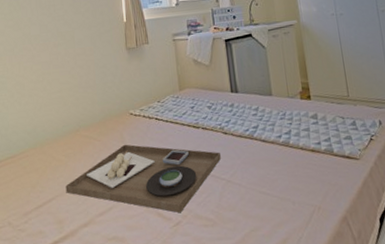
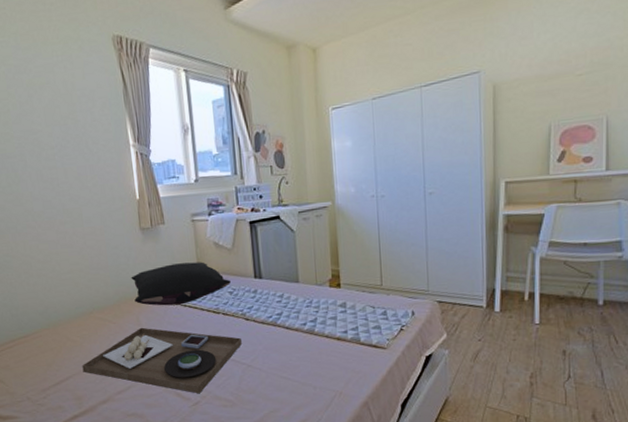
pillow: none [116,78,209,122] -> present [131,262,231,306]

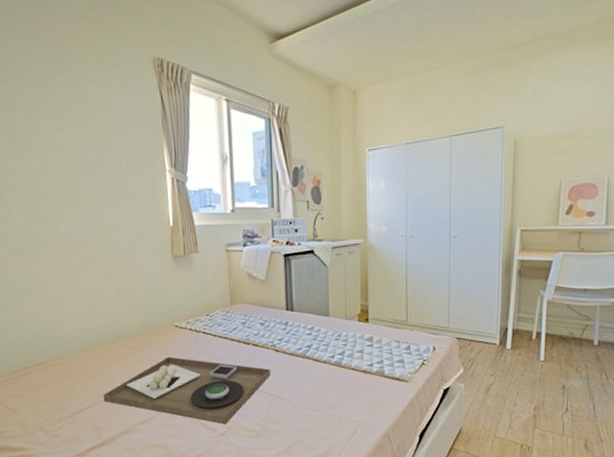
pillow: present [131,262,231,306] -> none [160,292,262,335]

